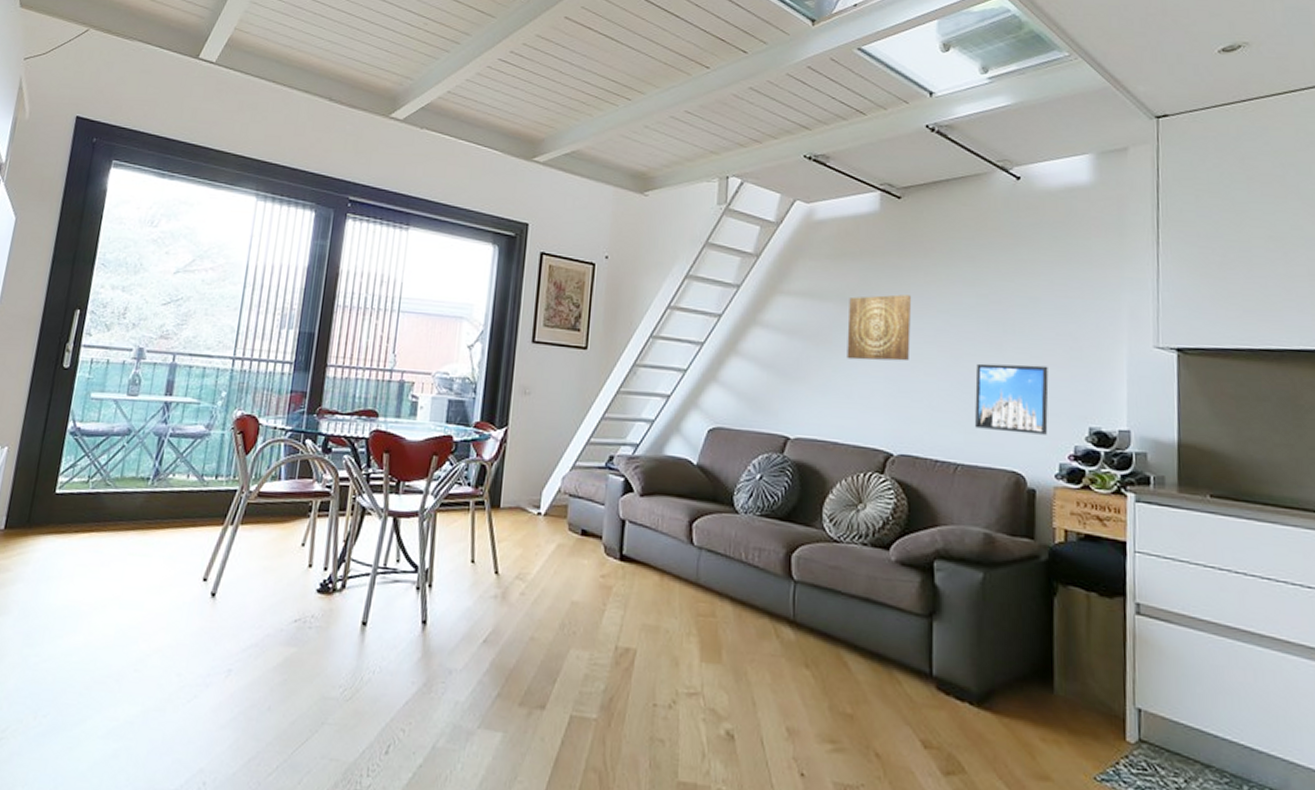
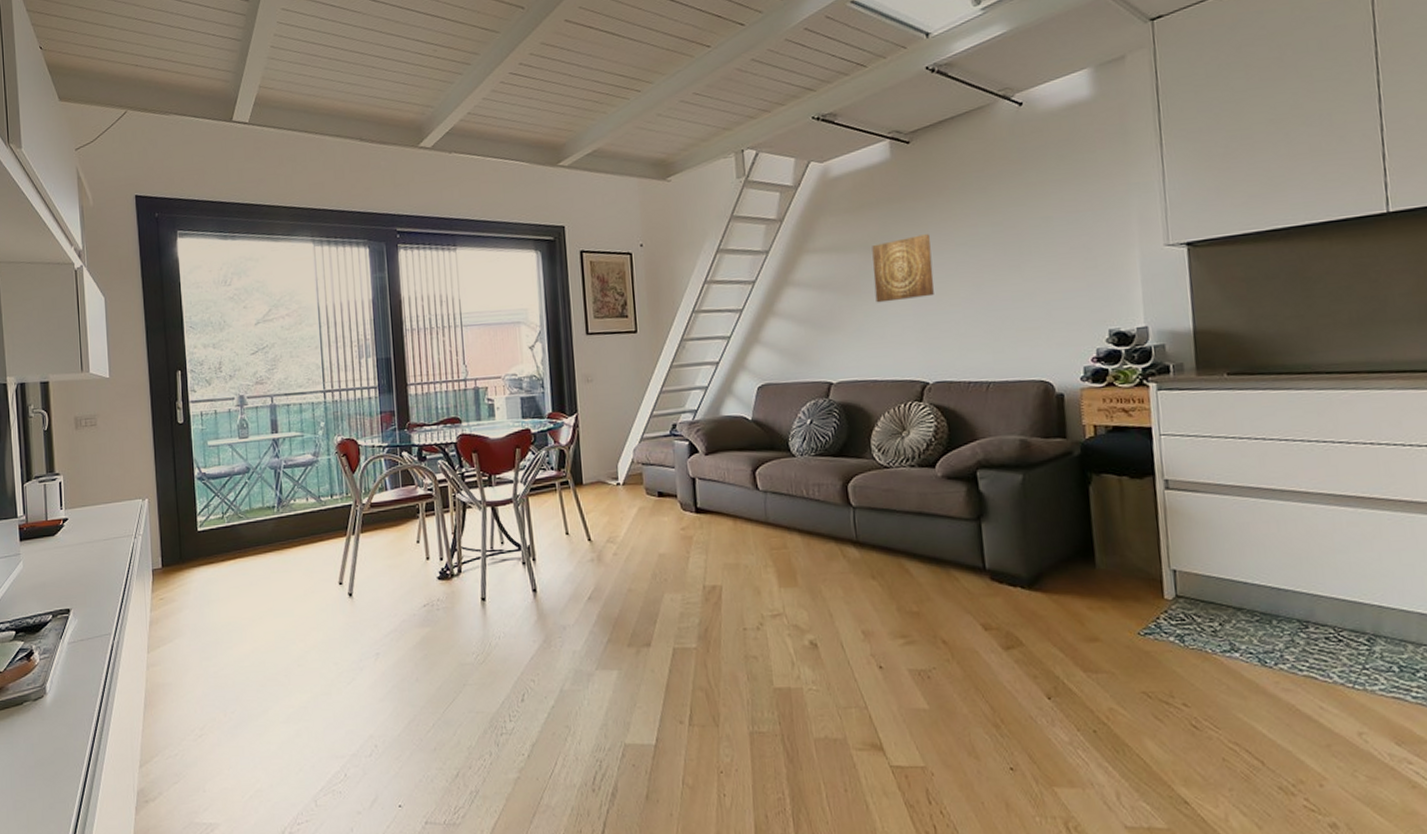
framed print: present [974,363,1049,435] -> none [998,279,1070,347]

